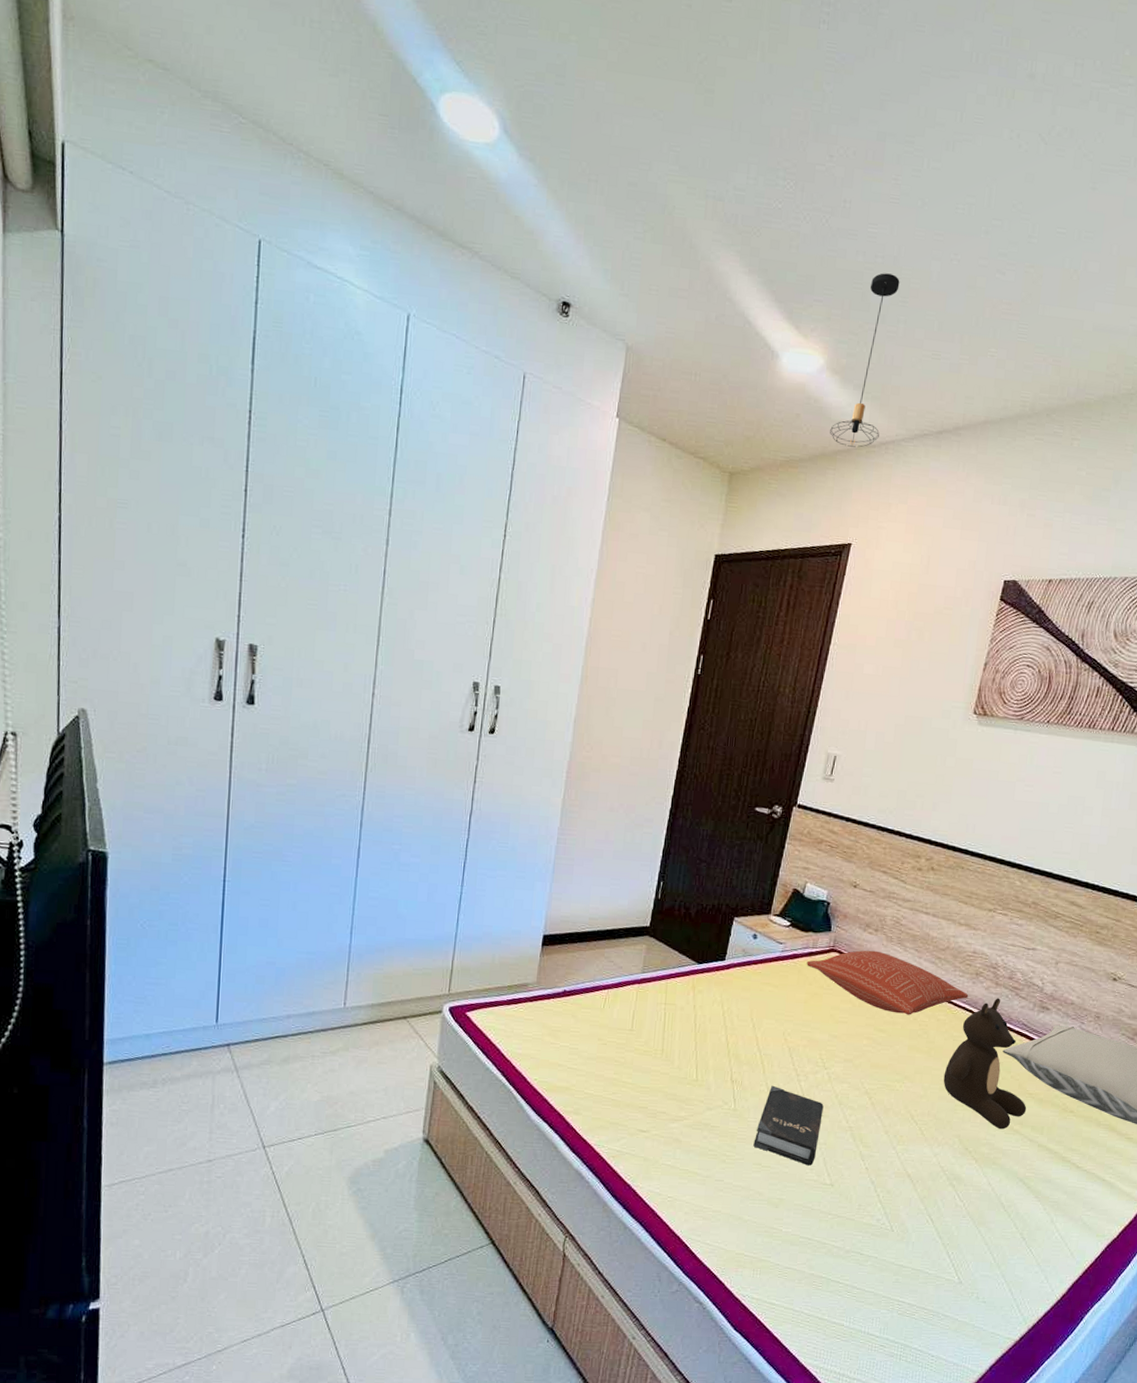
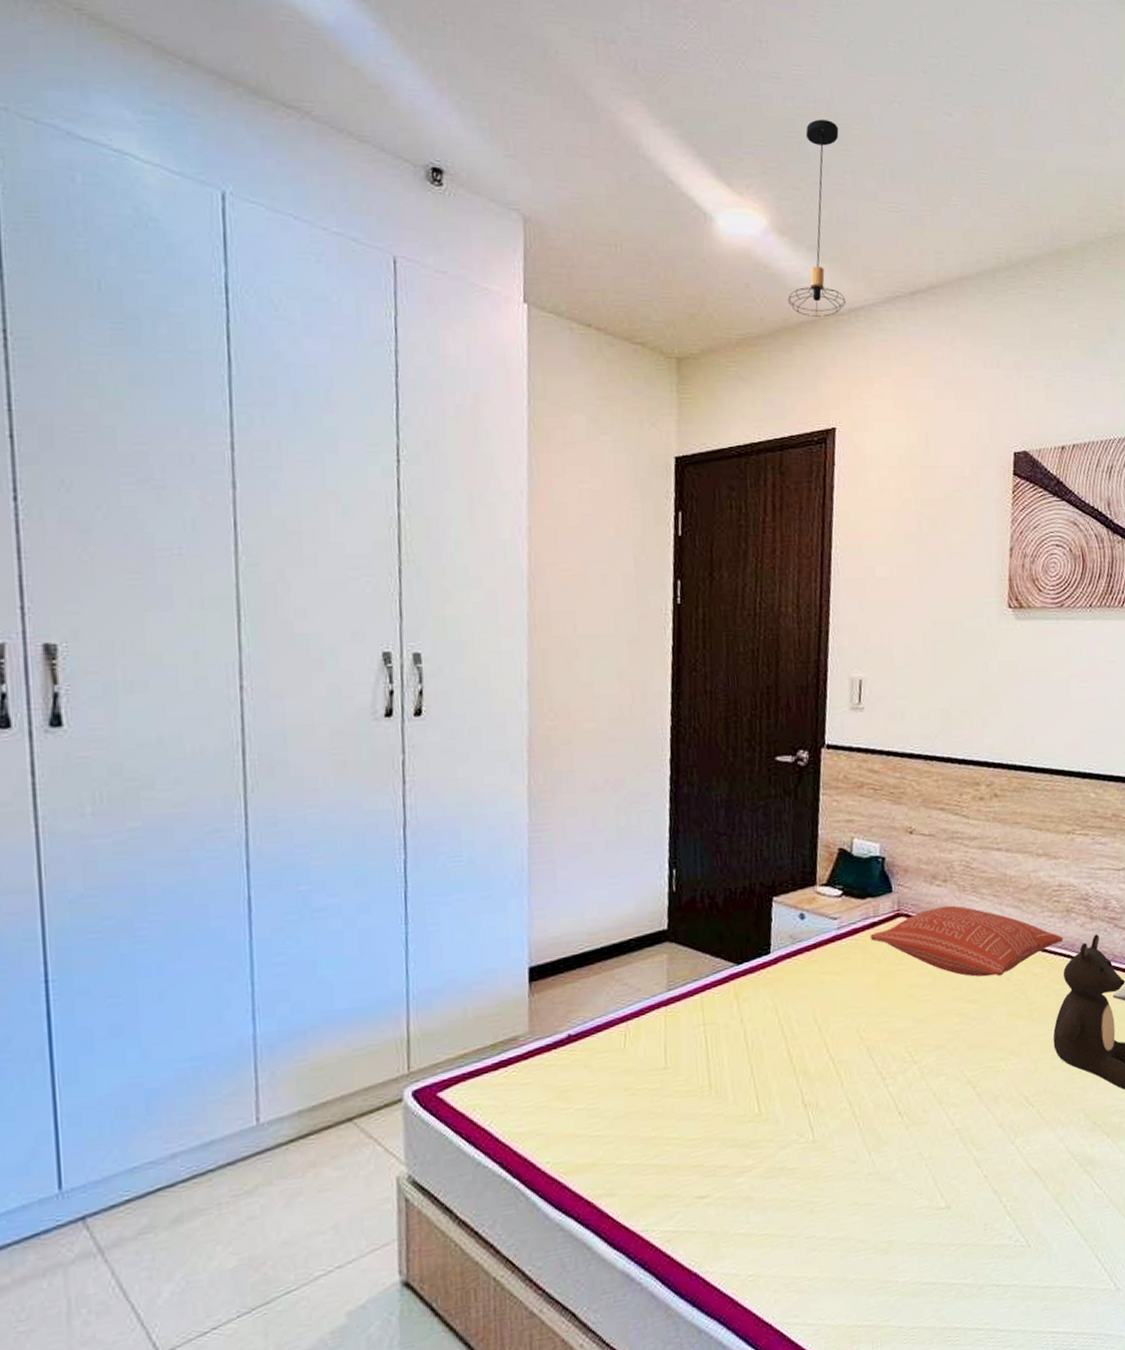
hardback book: present [753,1085,824,1166] -> none [844,1098,923,1191]

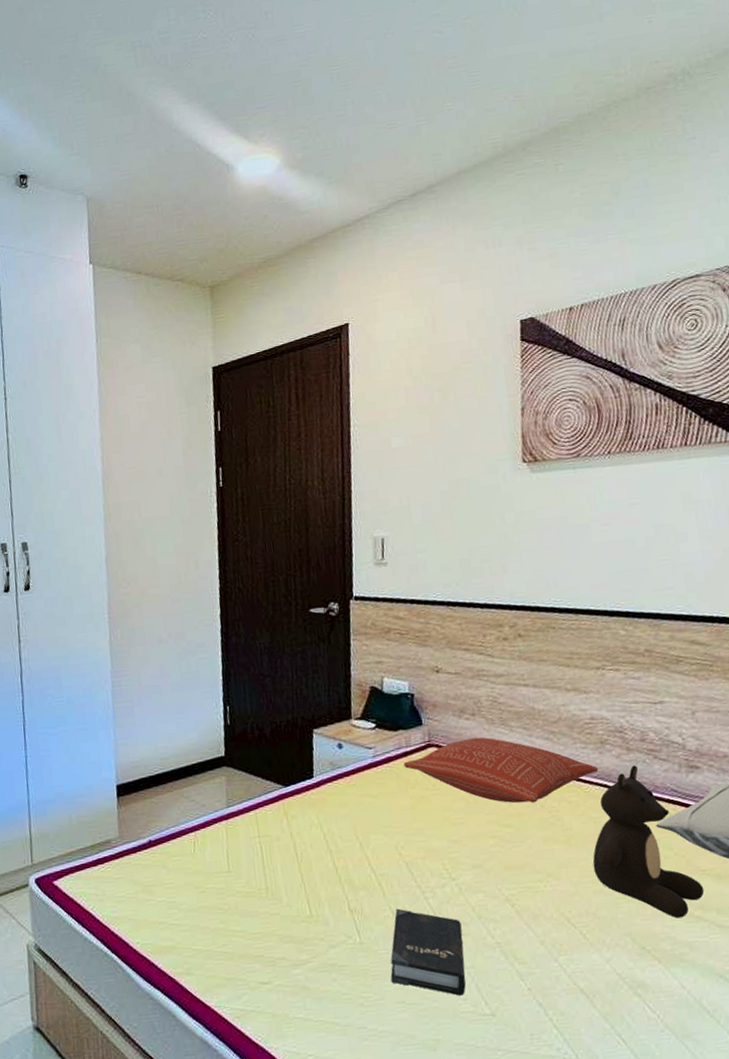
pendant light: present [788,119,846,317] -> none [301,63,352,233]
hardback book: none [844,1098,923,1191] -> present [390,908,466,996]

